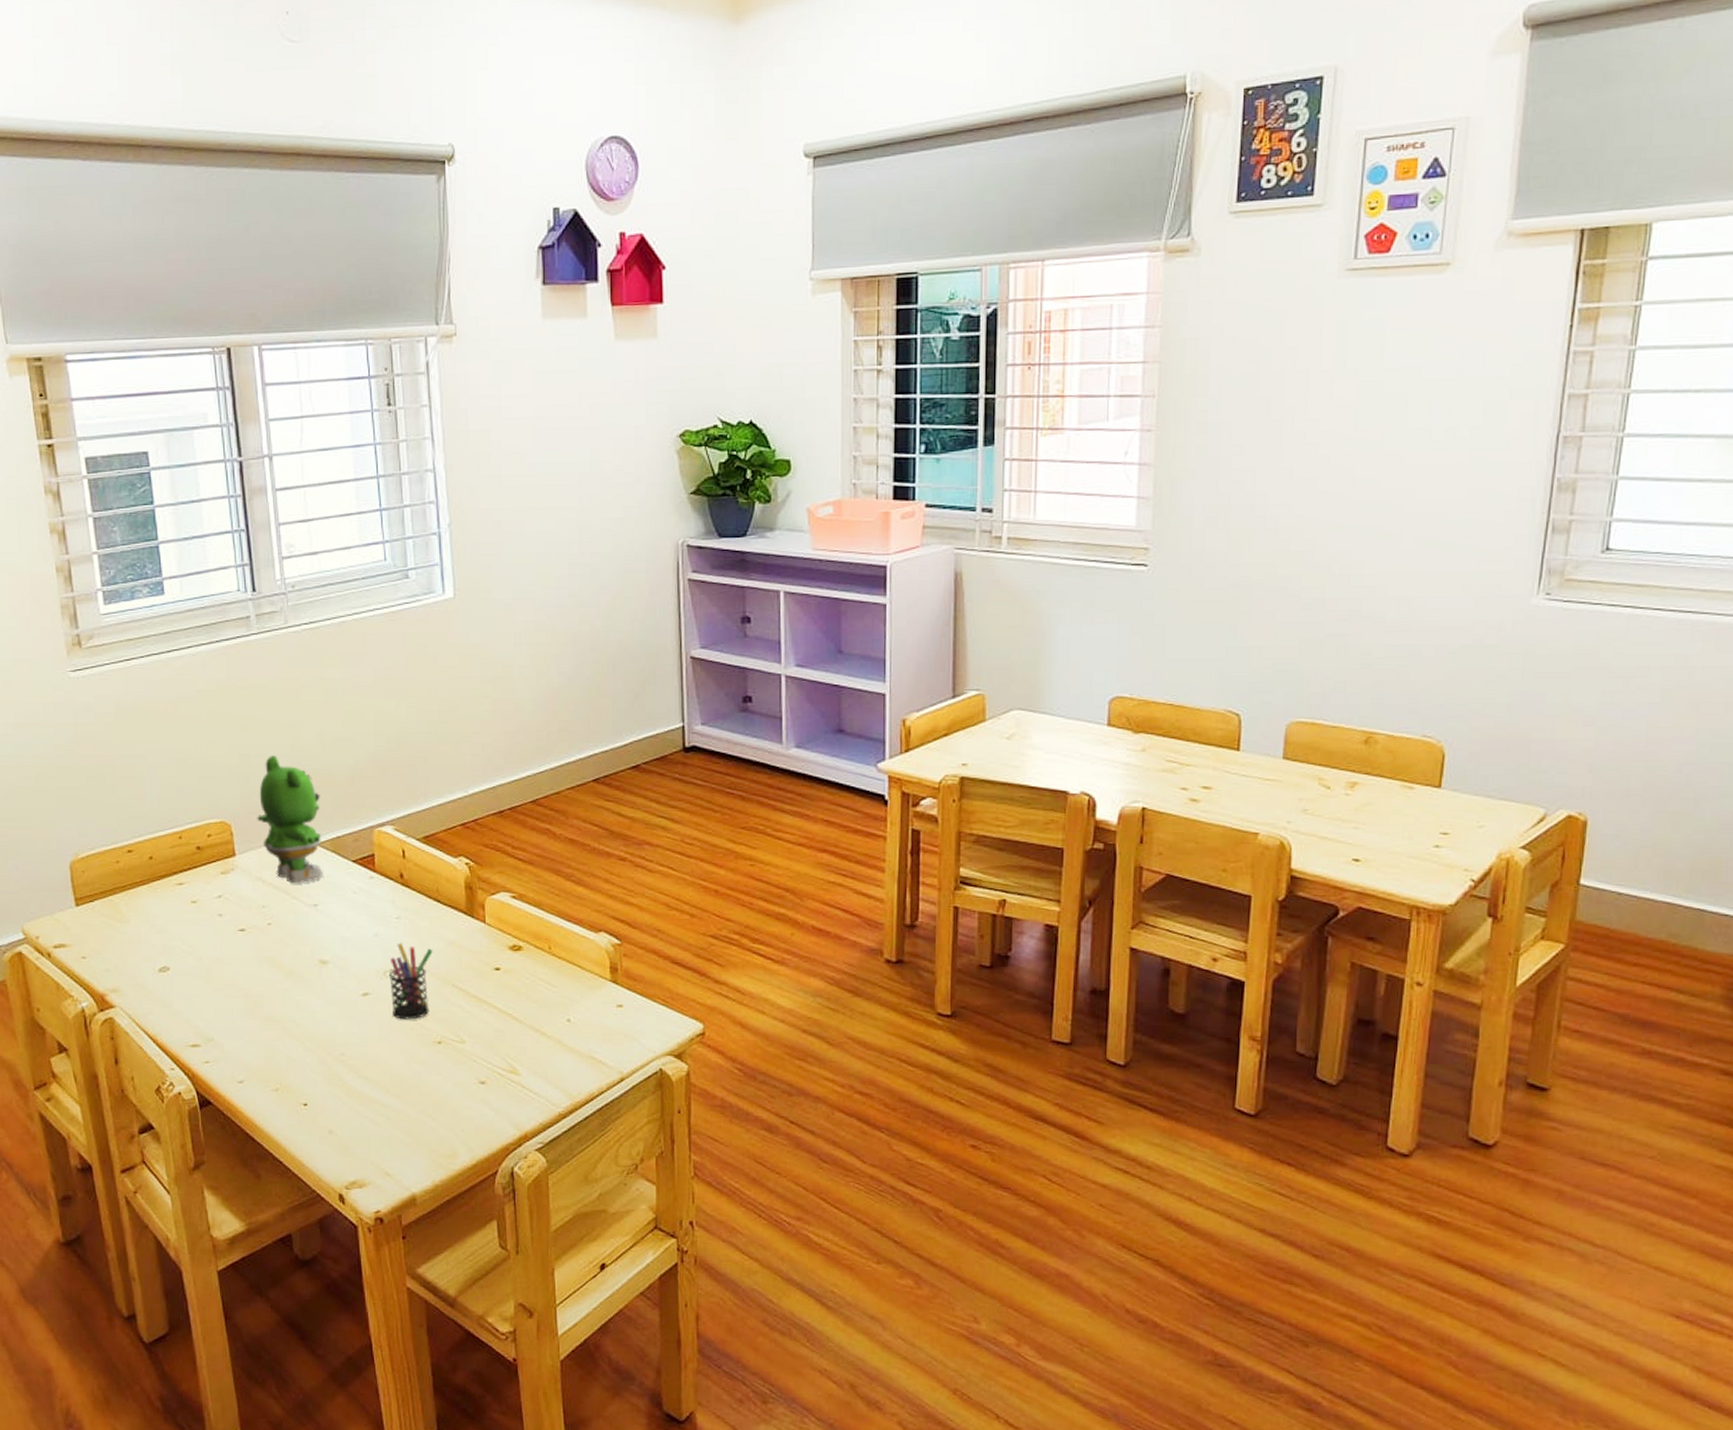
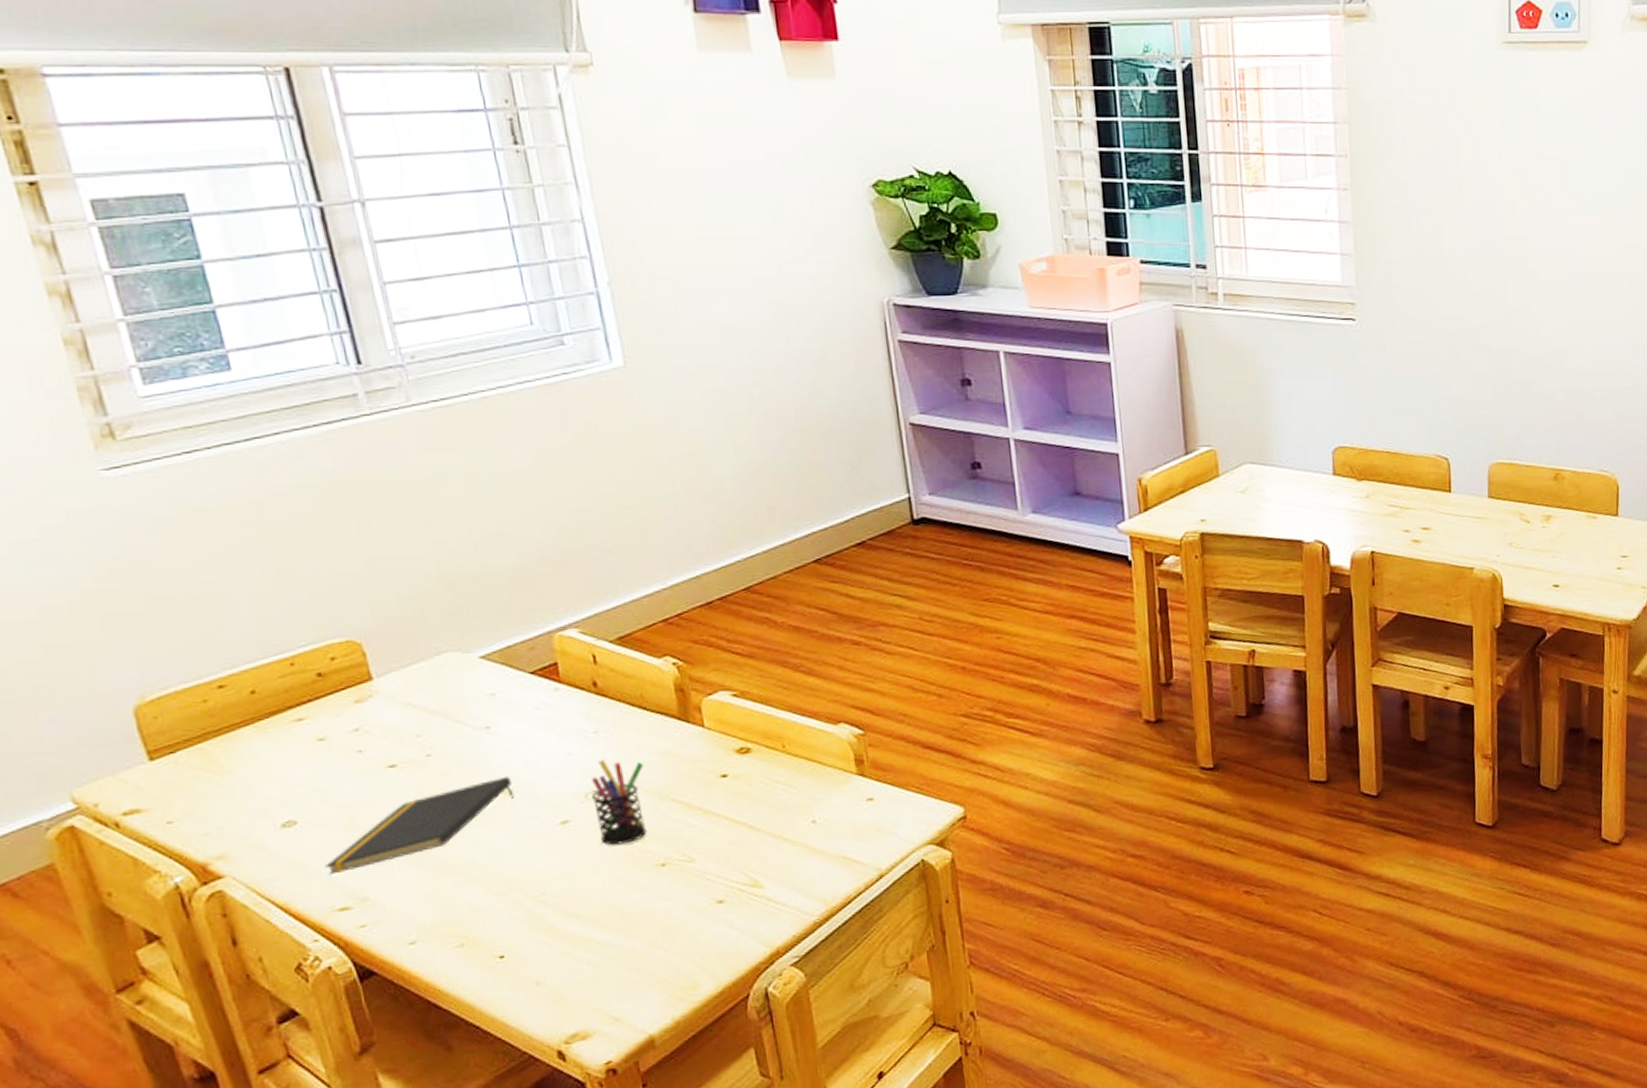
notepad: none [186,948,330,1016] -> present [325,776,515,875]
toy bear: present [257,755,323,884] -> none [395,558,493,706]

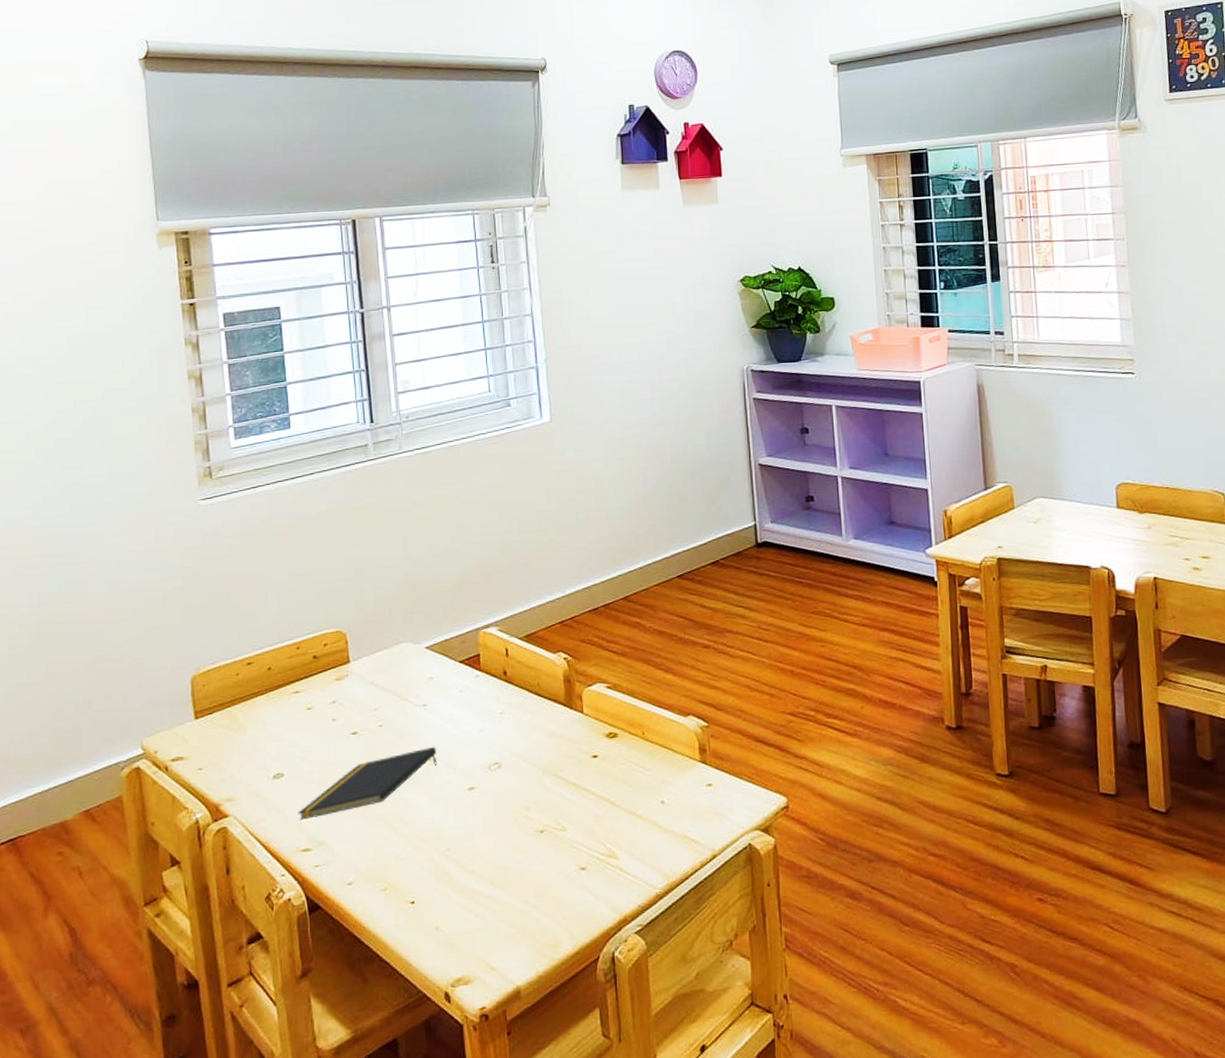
pen holder: present [591,759,647,845] -> none [493,736,535,811]

